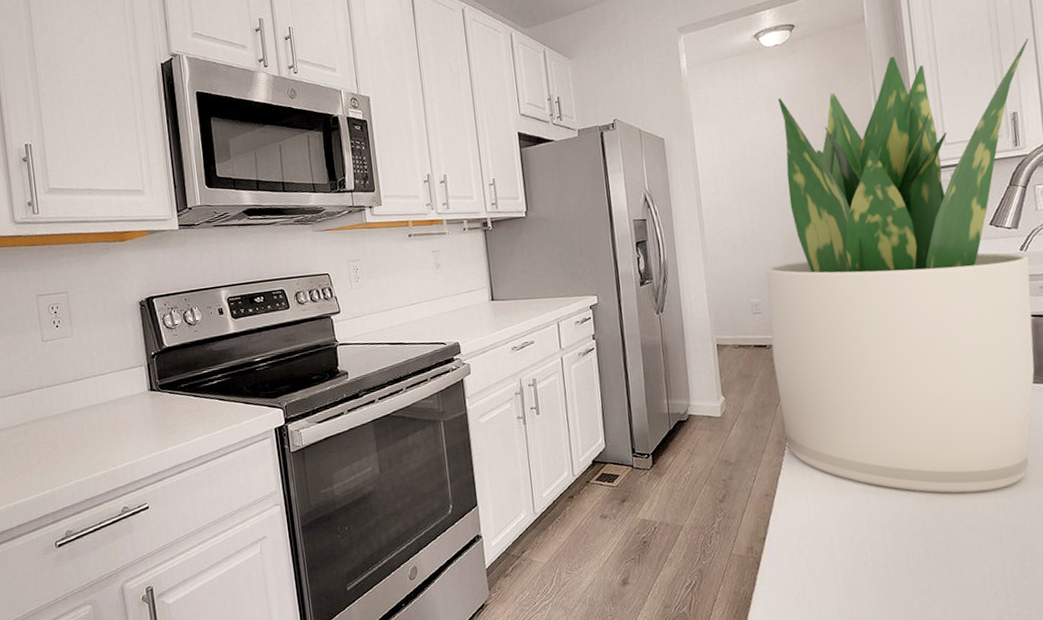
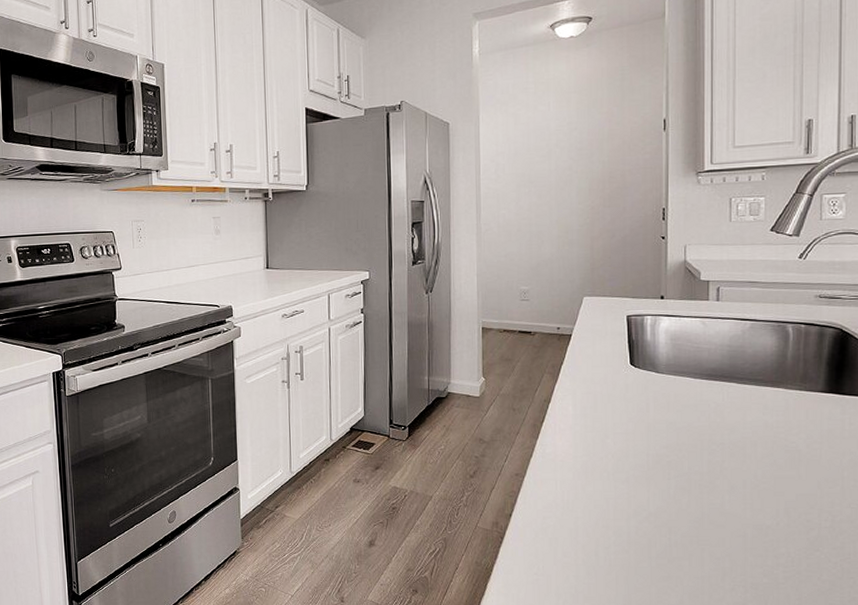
planter: present [767,38,1035,493] -> none [536,45,835,489]

